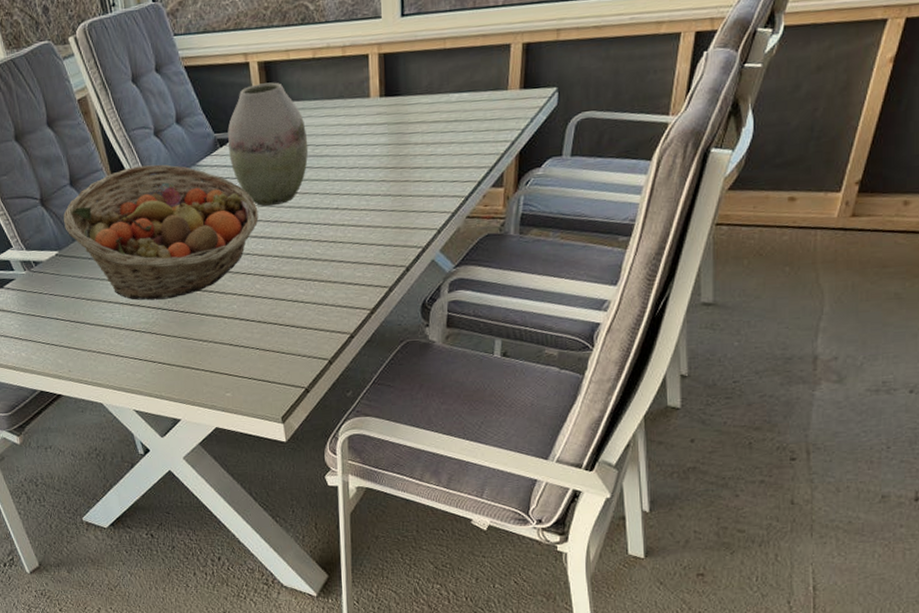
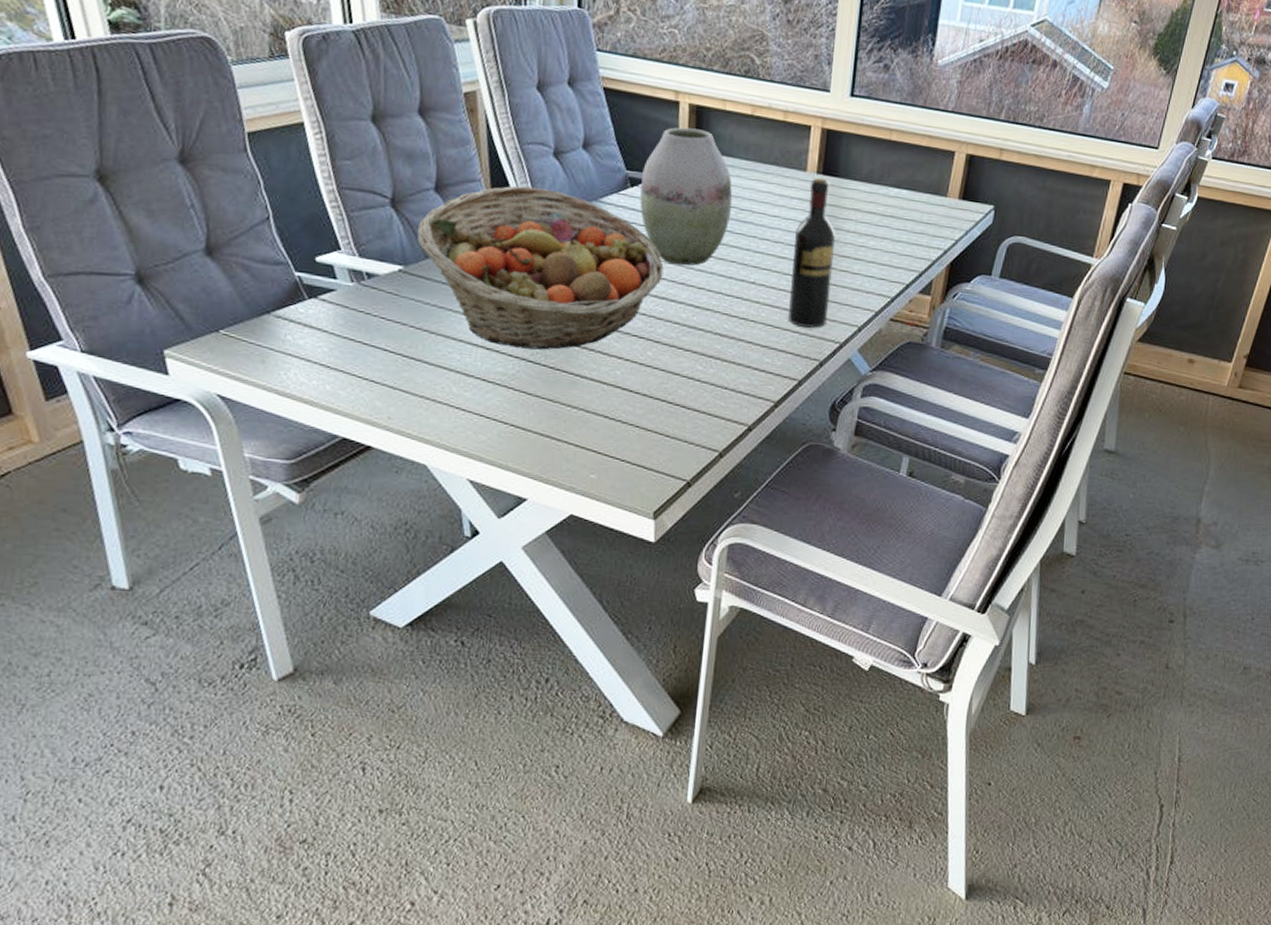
wine bottle: none [368,100,408,240] -> present [787,177,835,328]

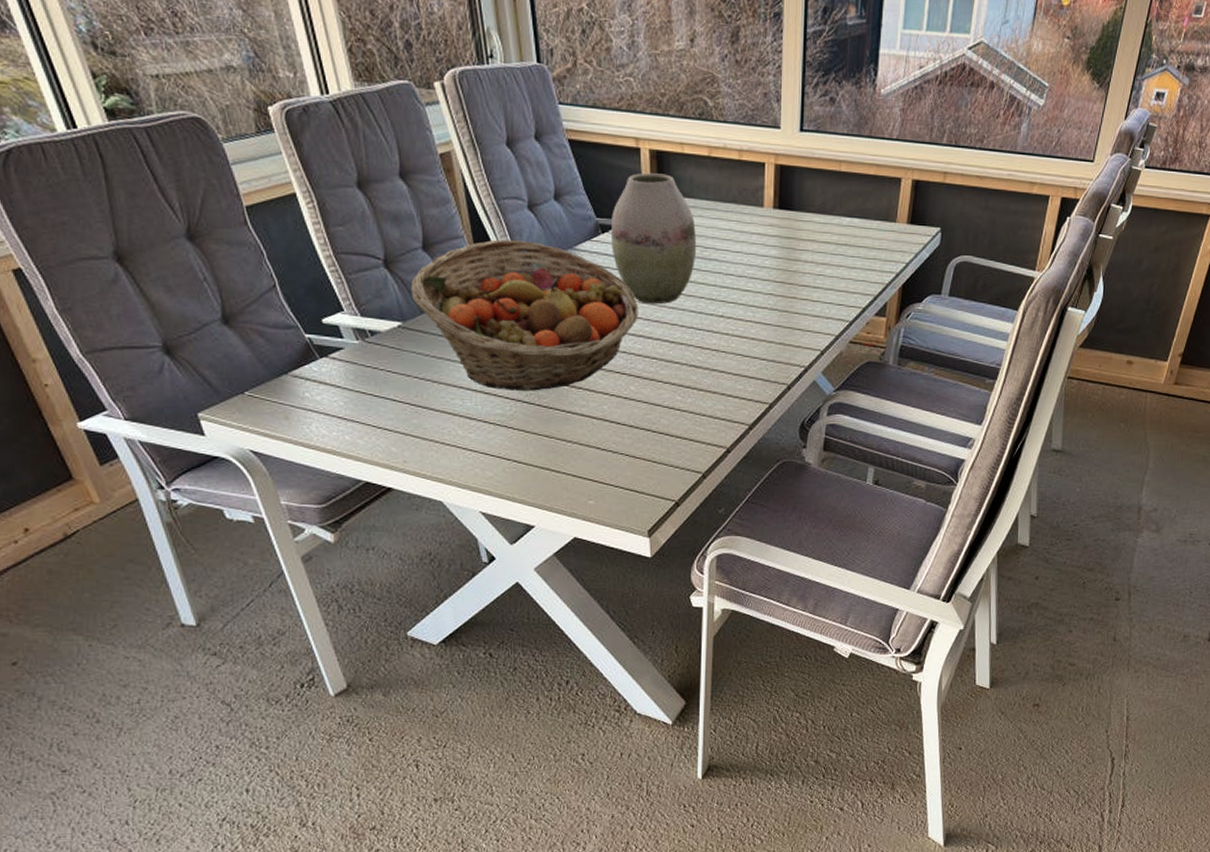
wine bottle: present [787,177,835,328] -> none [755,212,794,355]

